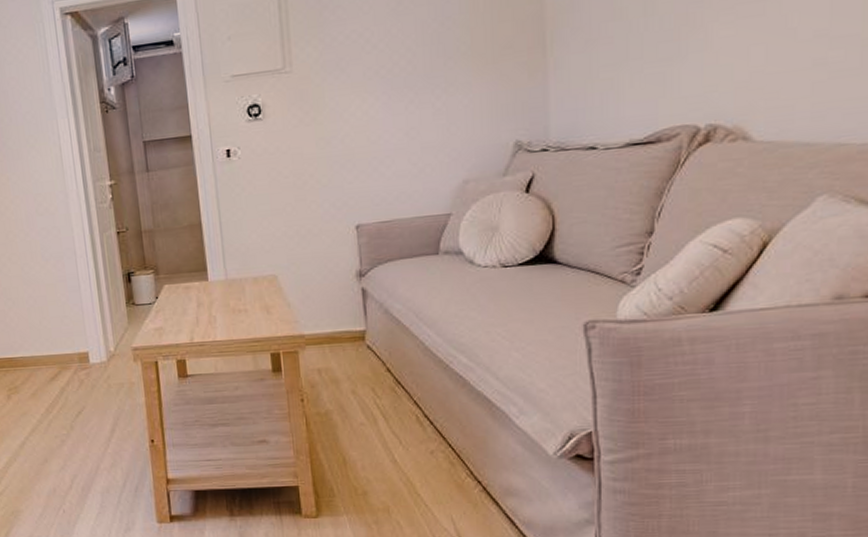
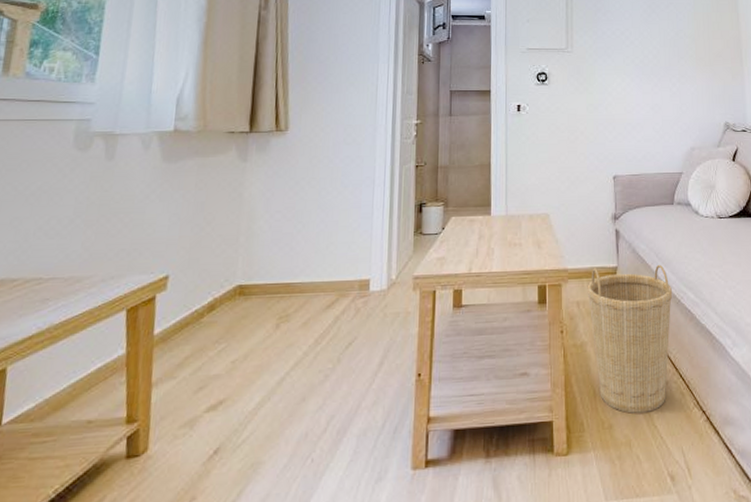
basket: none [329,325,438,481] -> present [587,264,672,414]

